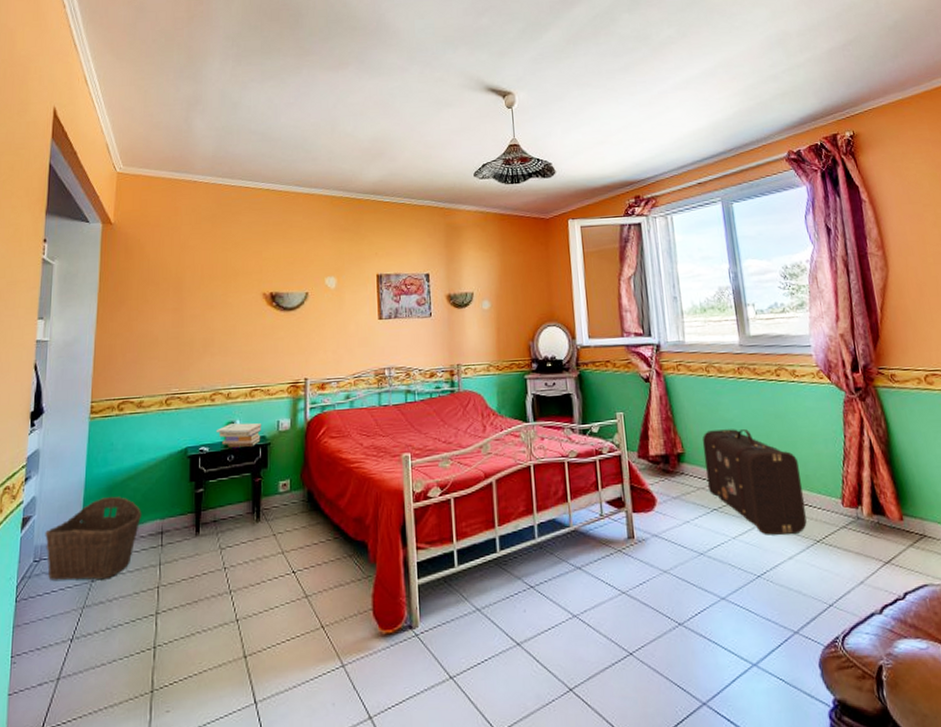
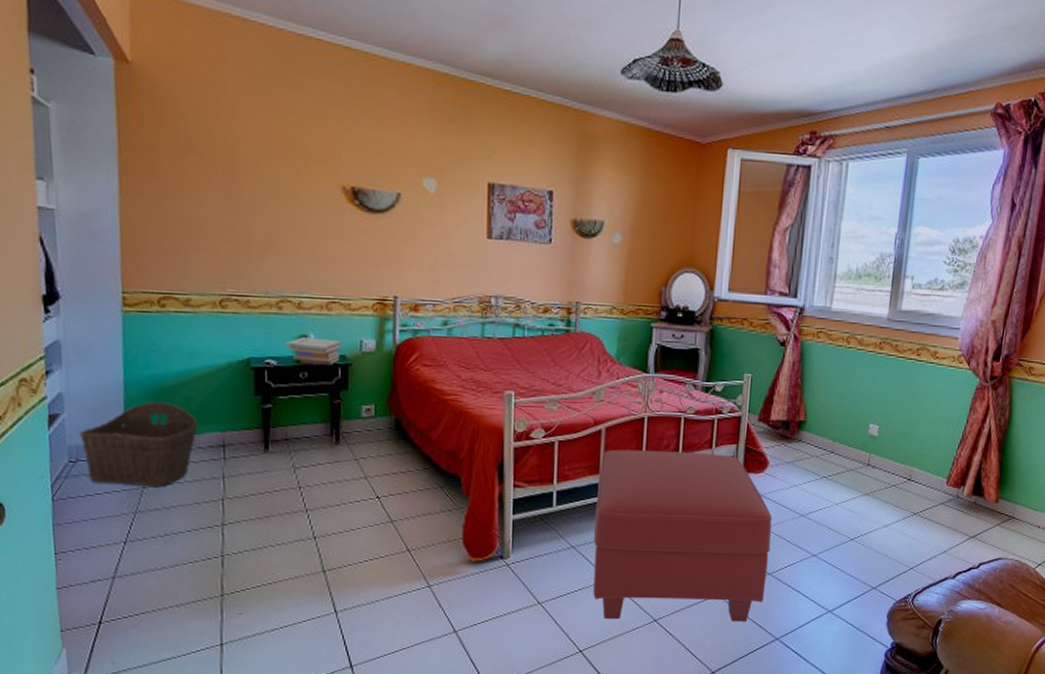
ottoman: none [494,495,680,692] -> present [593,449,772,622]
suitcase: present [702,429,807,535] -> none [822,402,916,505]

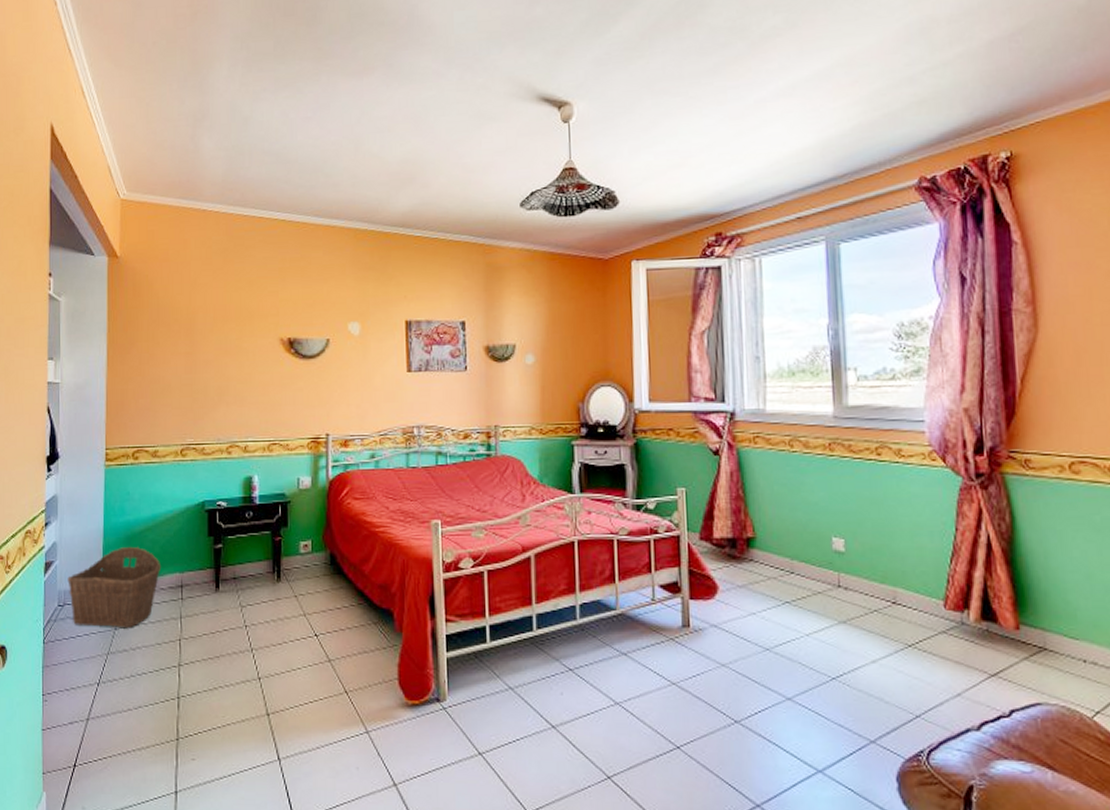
books: present [284,337,342,366] -> none [233,478,282,505]
ottoman: present [593,449,772,622] -> none [531,577,735,782]

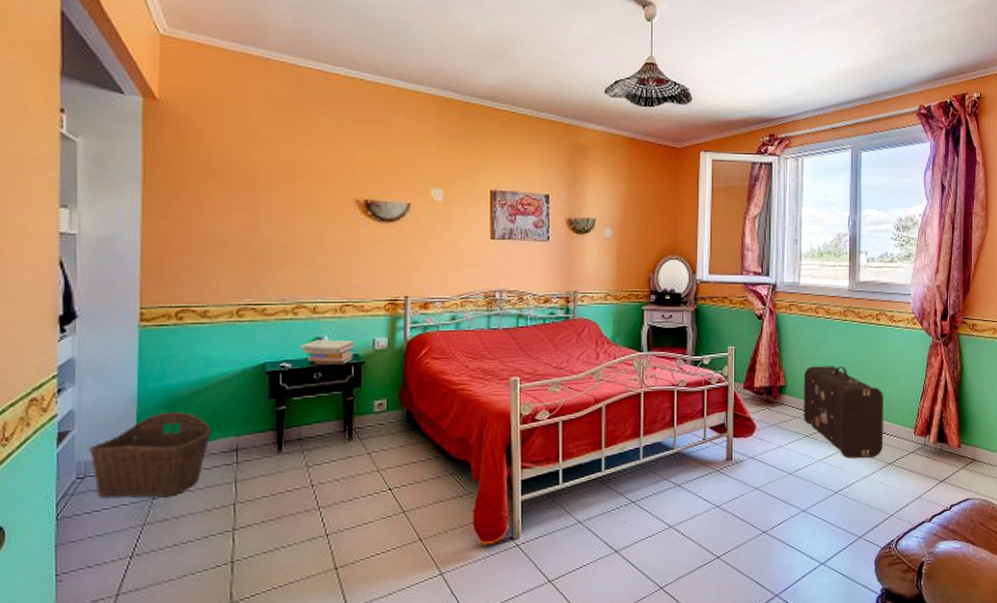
books: none [233,478,282,505] -> present [299,339,355,366]
suitcase: none [778,513,898,635] -> present [803,366,883,458]

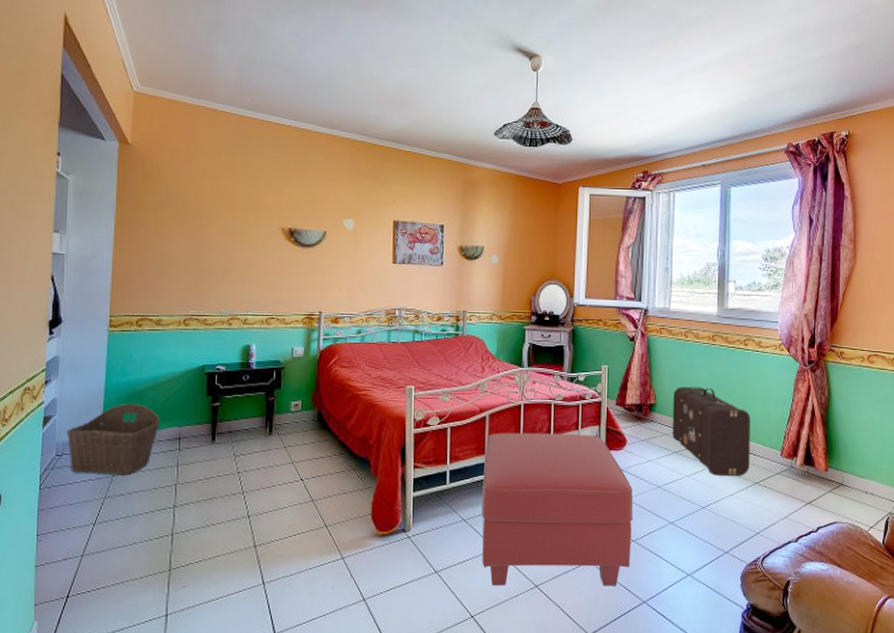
books: present [299,339,355,366] -> none [232,347,277,370]
ottoman: none [598,421,764,591] -> present [481,433,634,586]

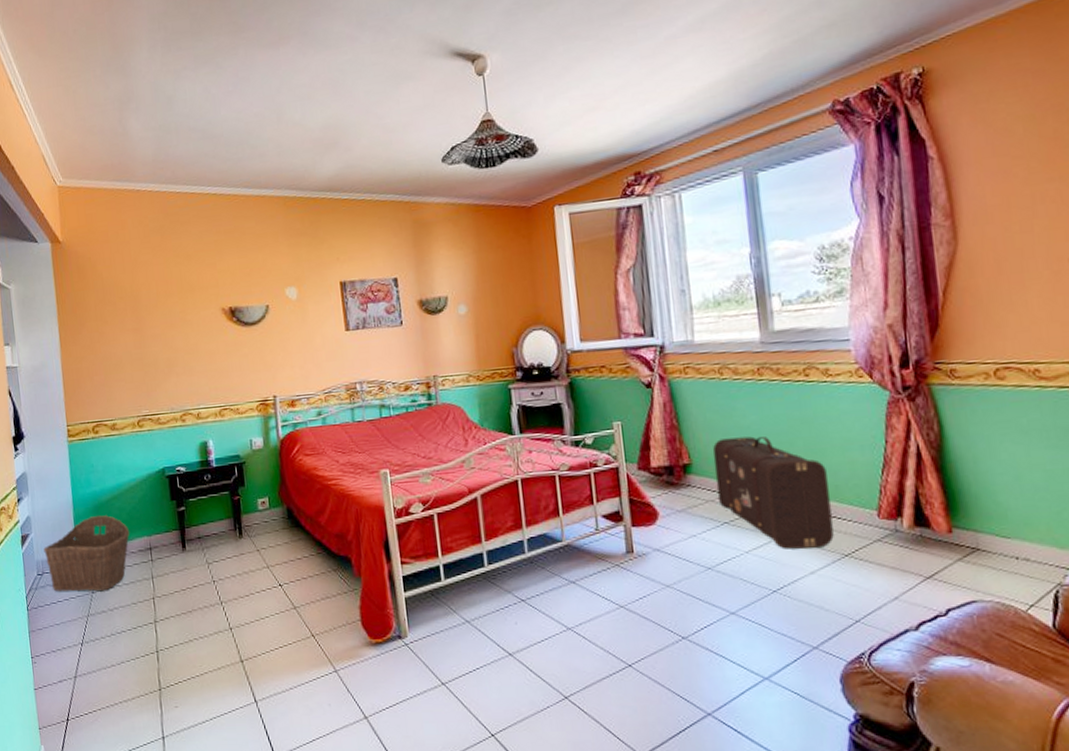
ottoman: present [481,433,634,586] -> none [481,509,684,699]

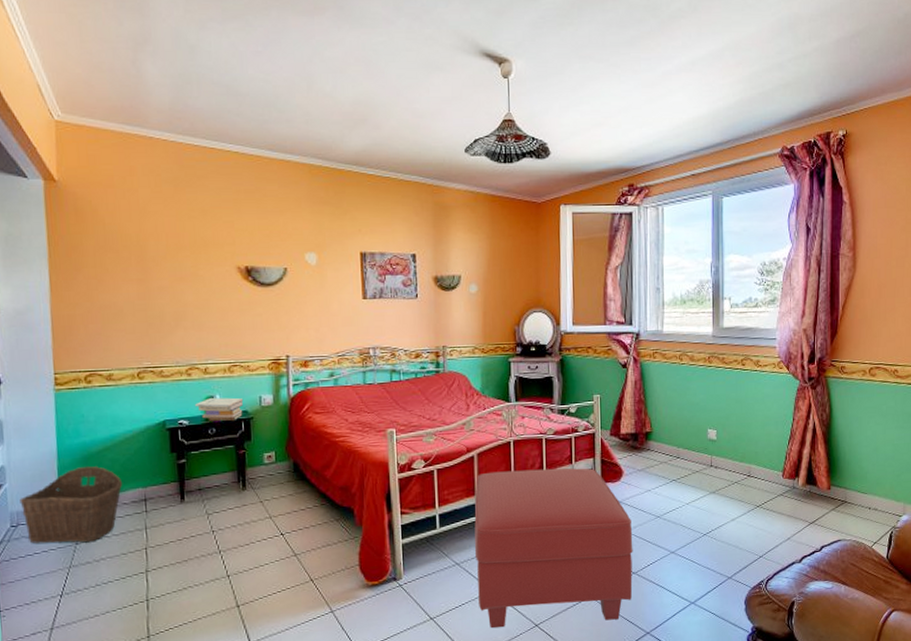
books: none [190,442,236,468] -> present [194,397,244,422]
ottoman: none [481,509,684,699] -> present [474,468,633,628]
suitcase: present [712,436,834,549] -> none [669,411,751,502]

